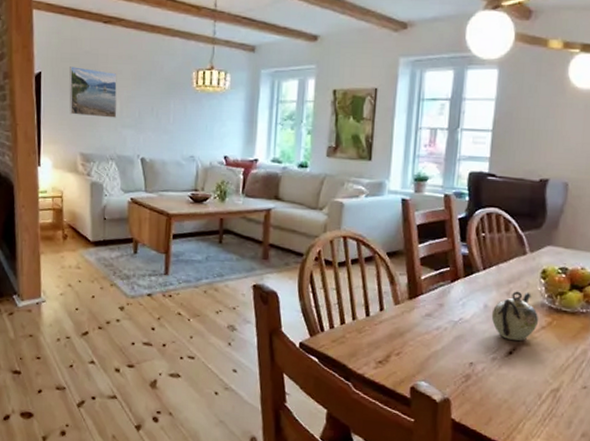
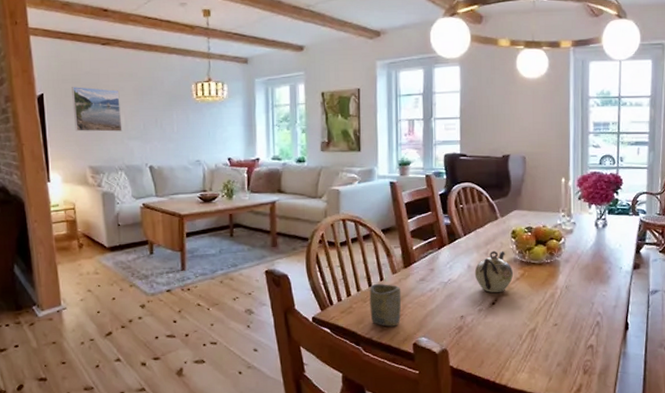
cup: none [365,314,403,365] -> present [369,284,402,327]

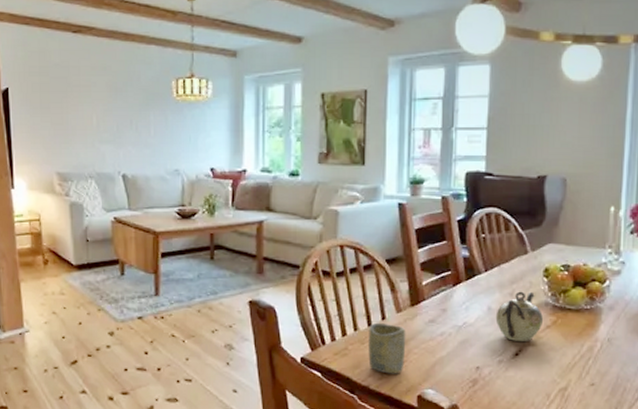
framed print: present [72,87,123,132] -> none [39,81,94,133]

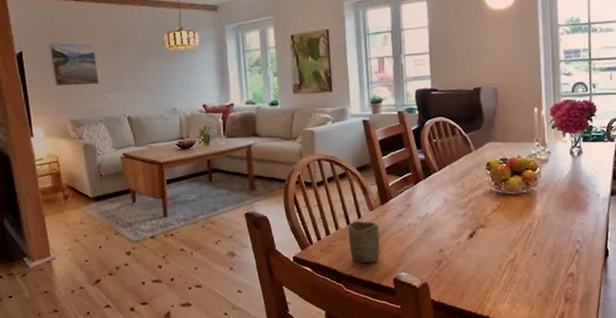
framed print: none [39,81,94,133] -> present [49,42,100,87]
teapot: present [495,291,543,341] -> none [451,183,490,225]

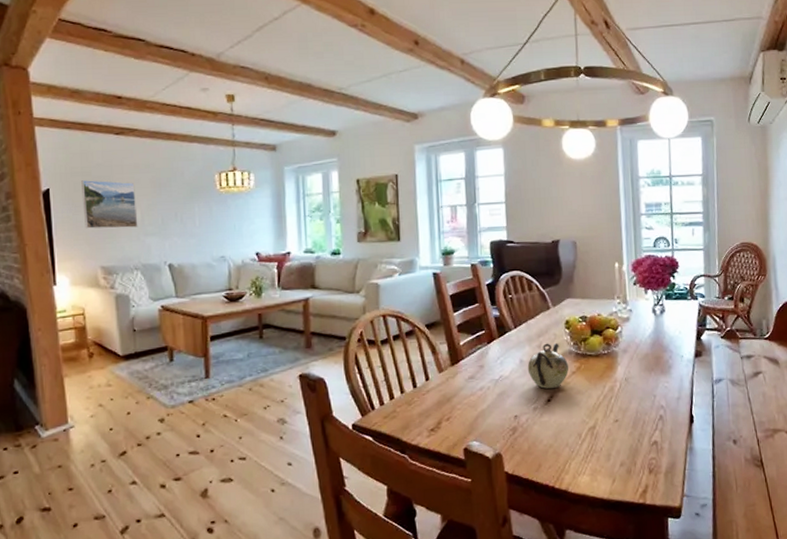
cup: present [348,221,380,263] -> none [414,384,450,431]
teapot: none [451,183,490,225] -> present [527,343,569,389]

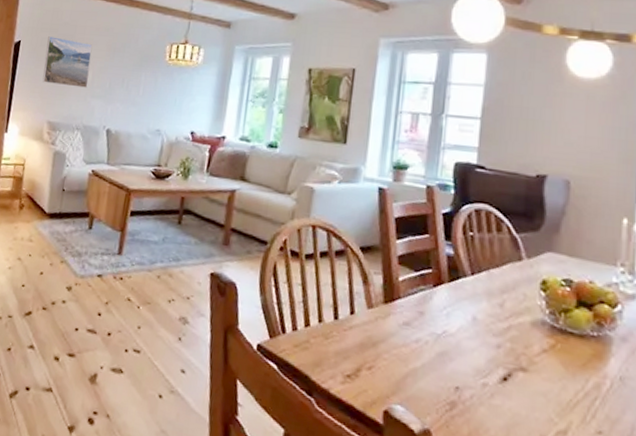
teapot: present [527,343,569,389] -> none [481,303,538,365]

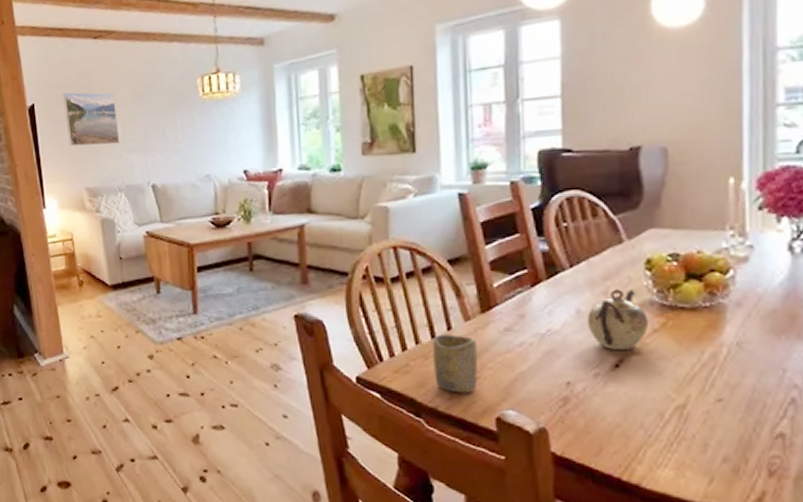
cup: none [331,317,377,381] -> present [432,335,479,393]
teapot: none [481,303,538,365] -> present [587,289,648,350]

